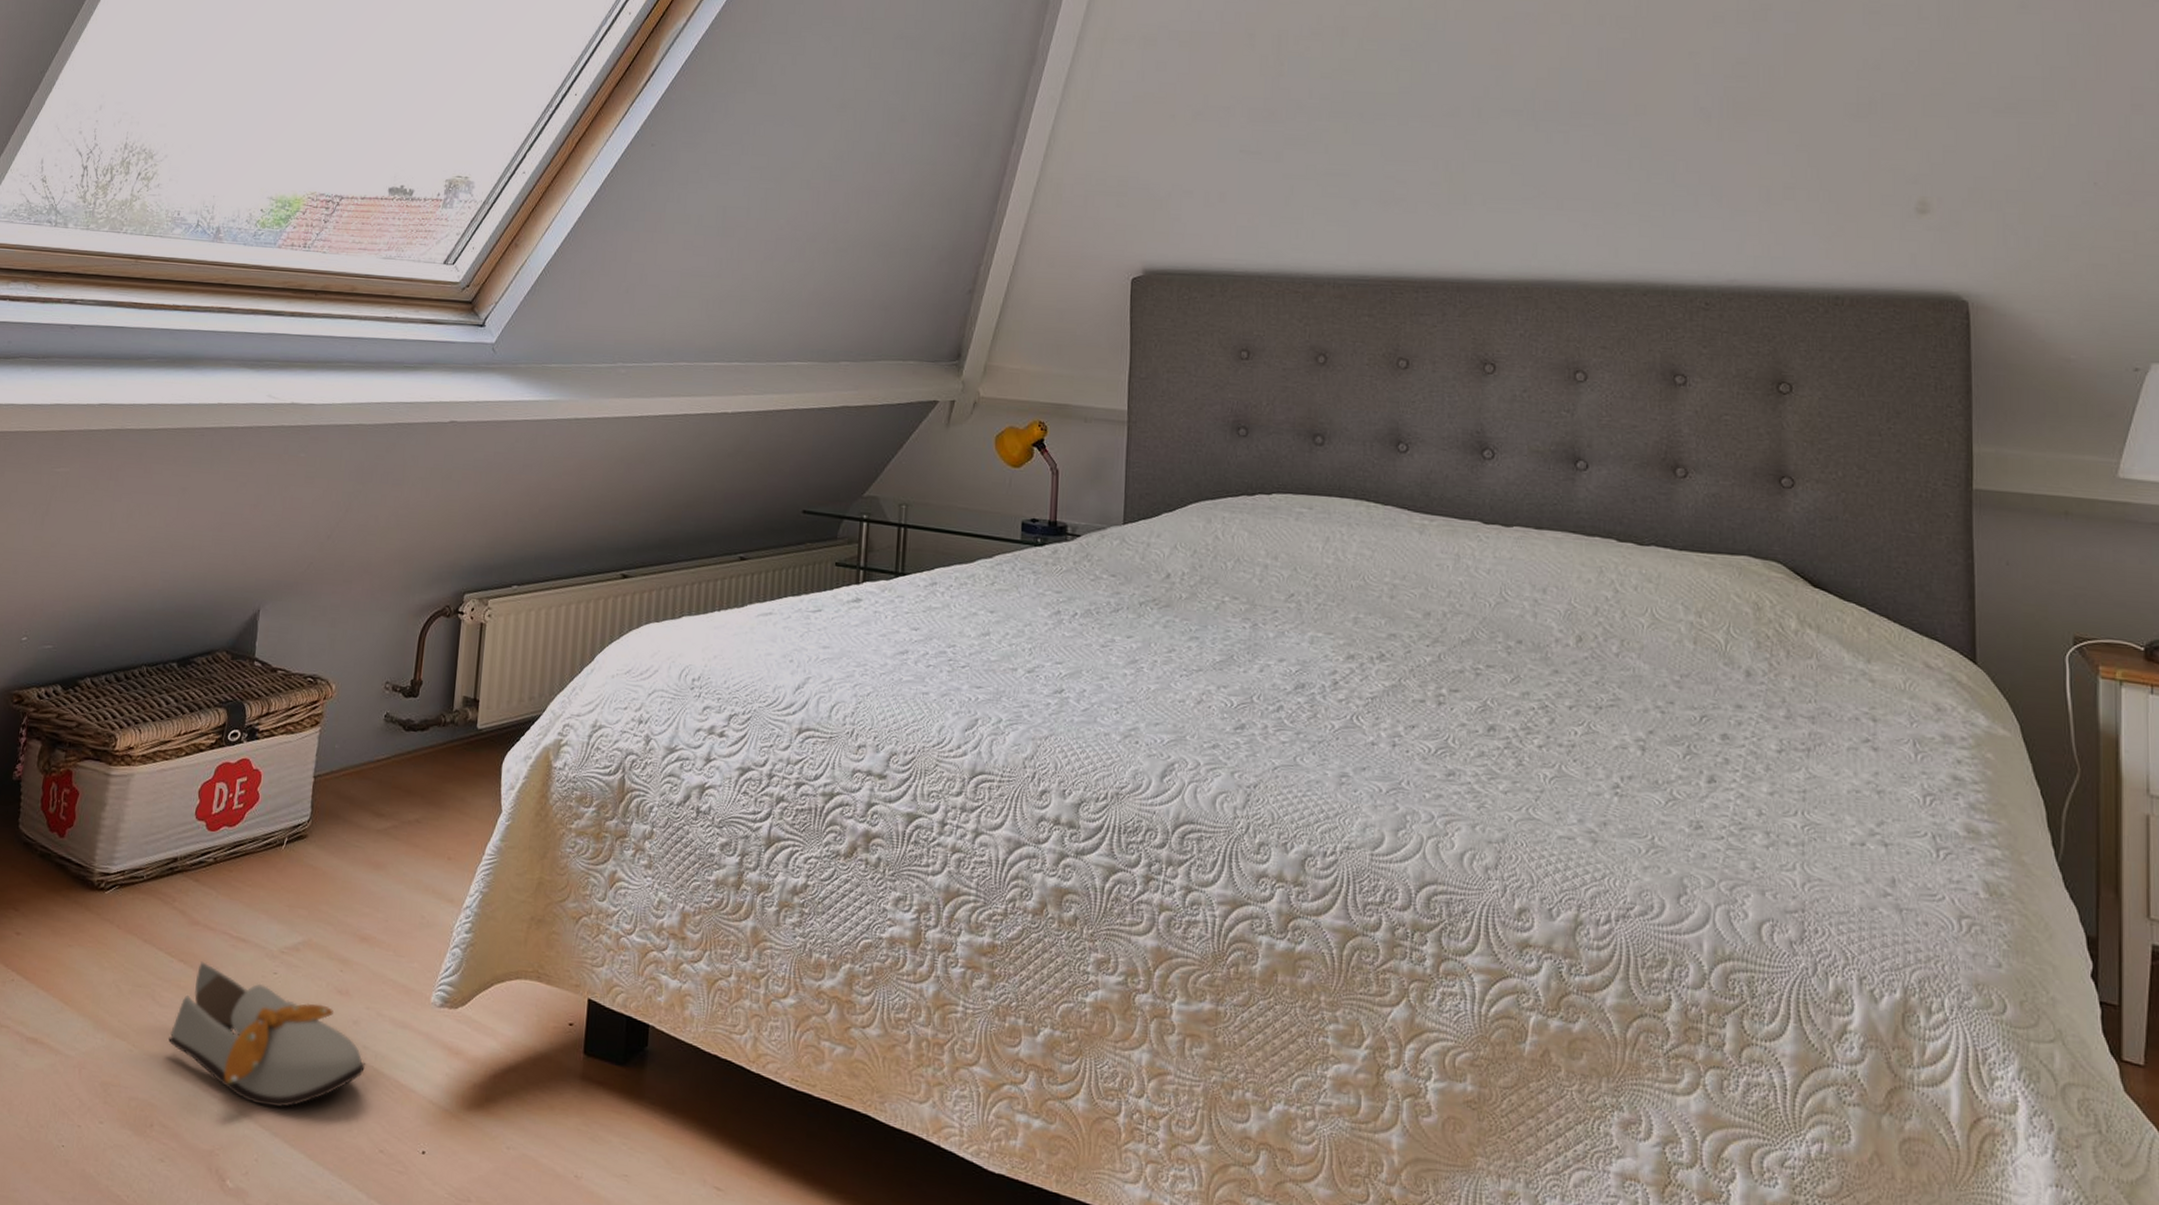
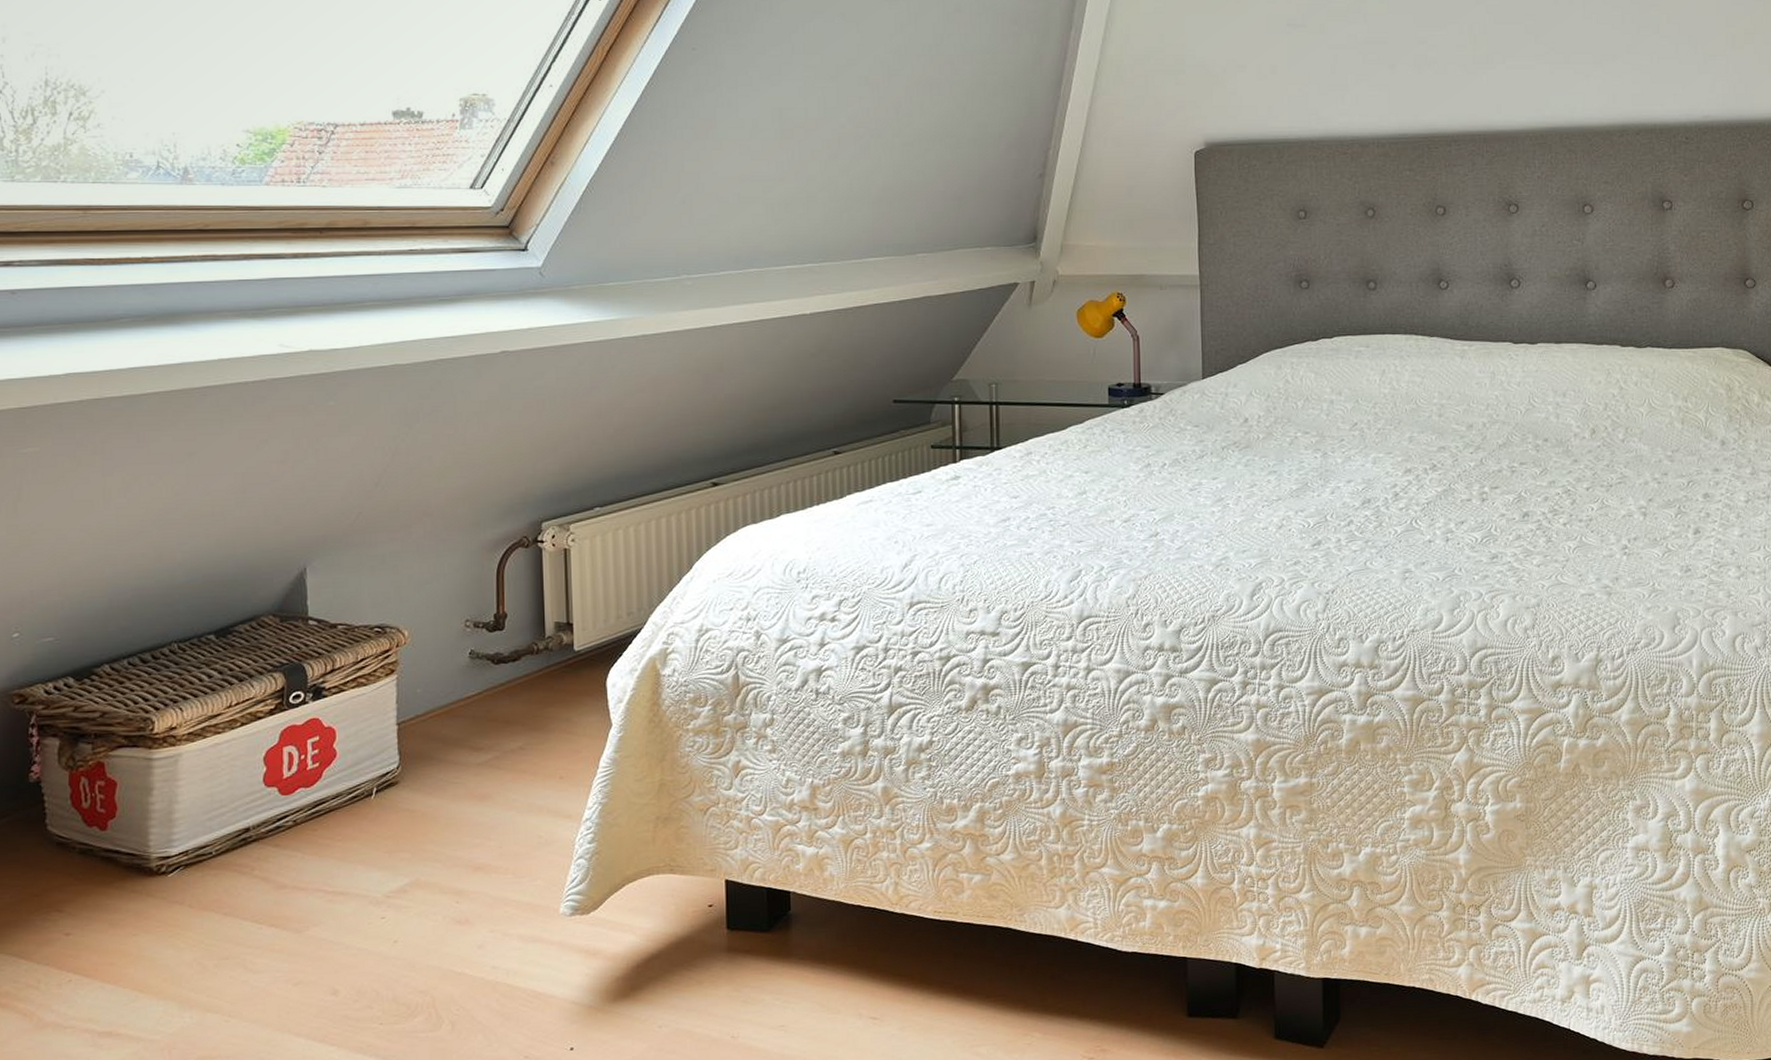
shoe: present [168,961,366,1108] -> none [270,922,498,1043]

